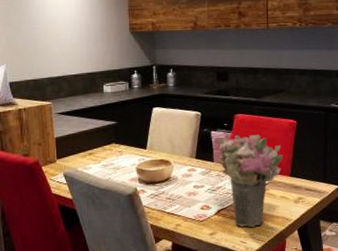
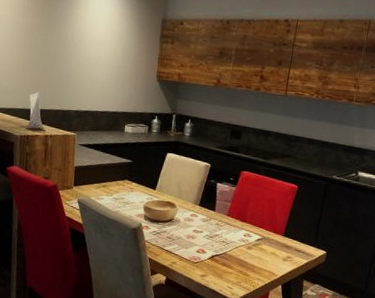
flower bouquet: present [217,135,283,228] -> none [219,190,280,277]

